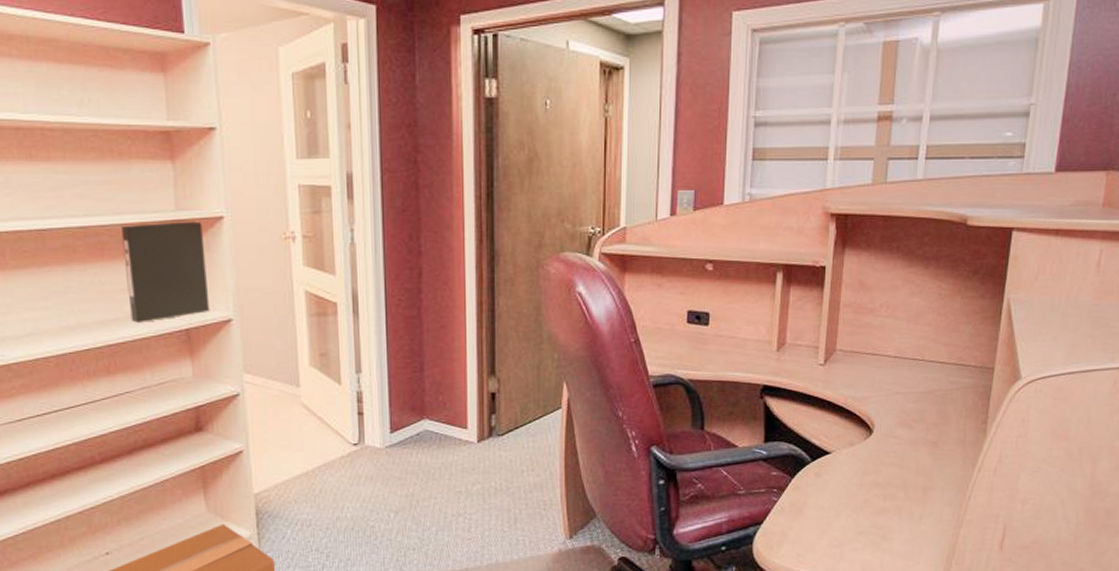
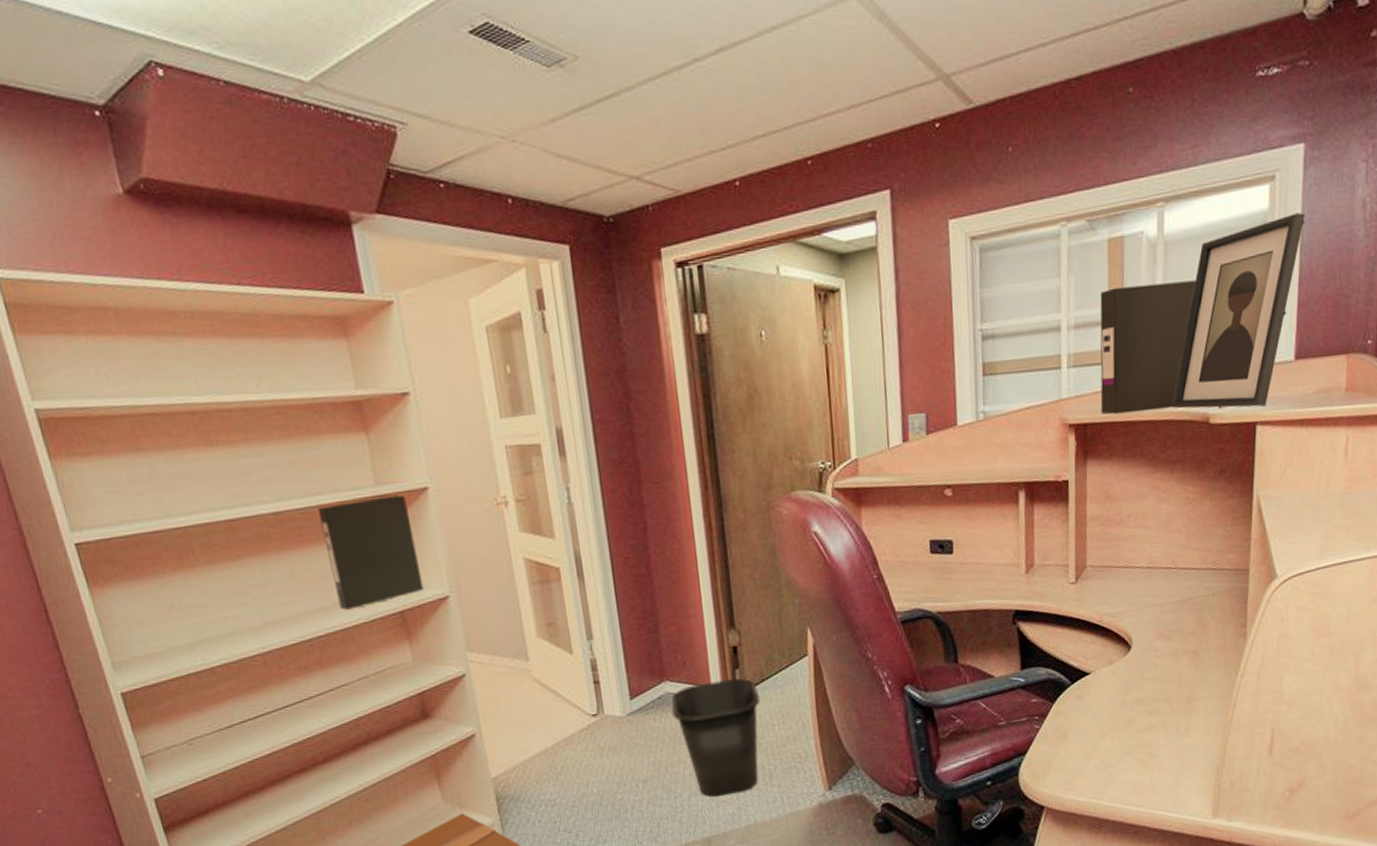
waste bin: none [428,423,513,533] -> present [671,678,760,797]
binder: none [862,88,966,207] -> present [1100,280,1197,414]
picture frame: none [932,33,1076,213] -> present [1172,213,1305,409]

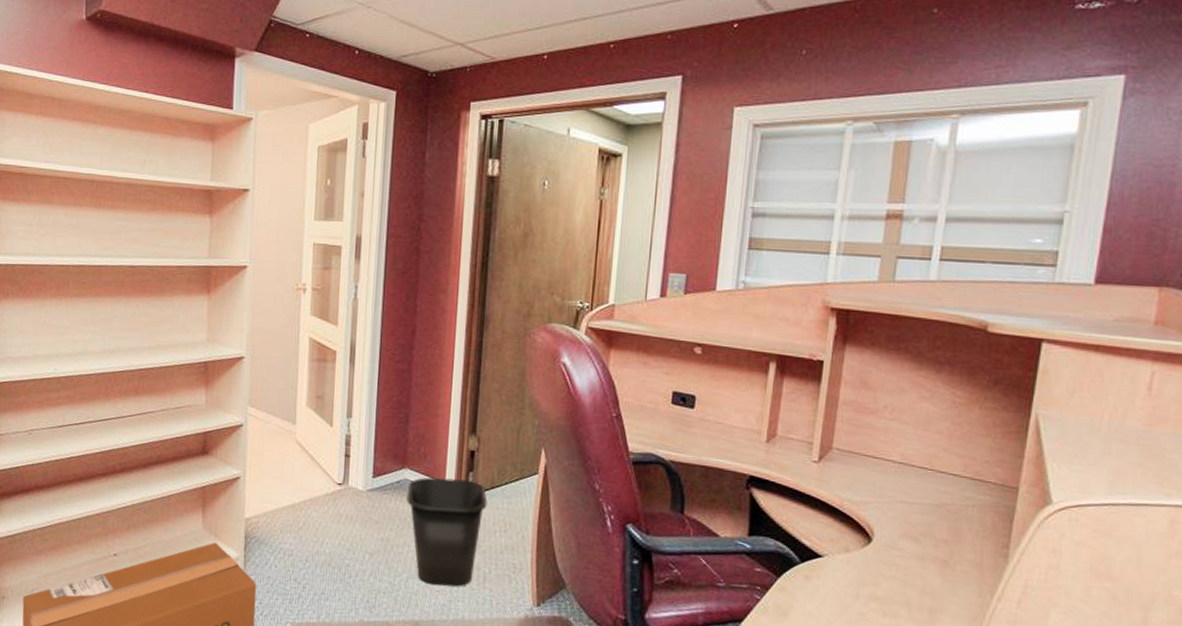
binder: present [318,494,424,610] -> none [160,267,229,353]
binder: present [1100,280,1197,414] -> none [867,187,988,309]
picture frame: present [1172,213,1305,409] -> none [946,140,1120,324]

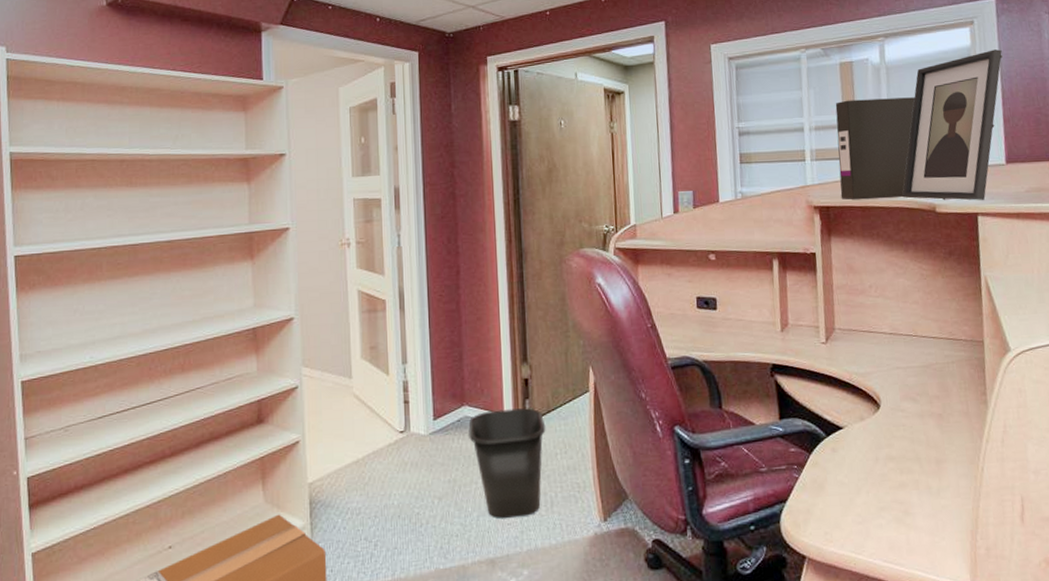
binder: none [867,187,988,309] -> present [835,97,916,200]
picture frame: none [946,140,1120,324] -> present [902,49,1003,201]

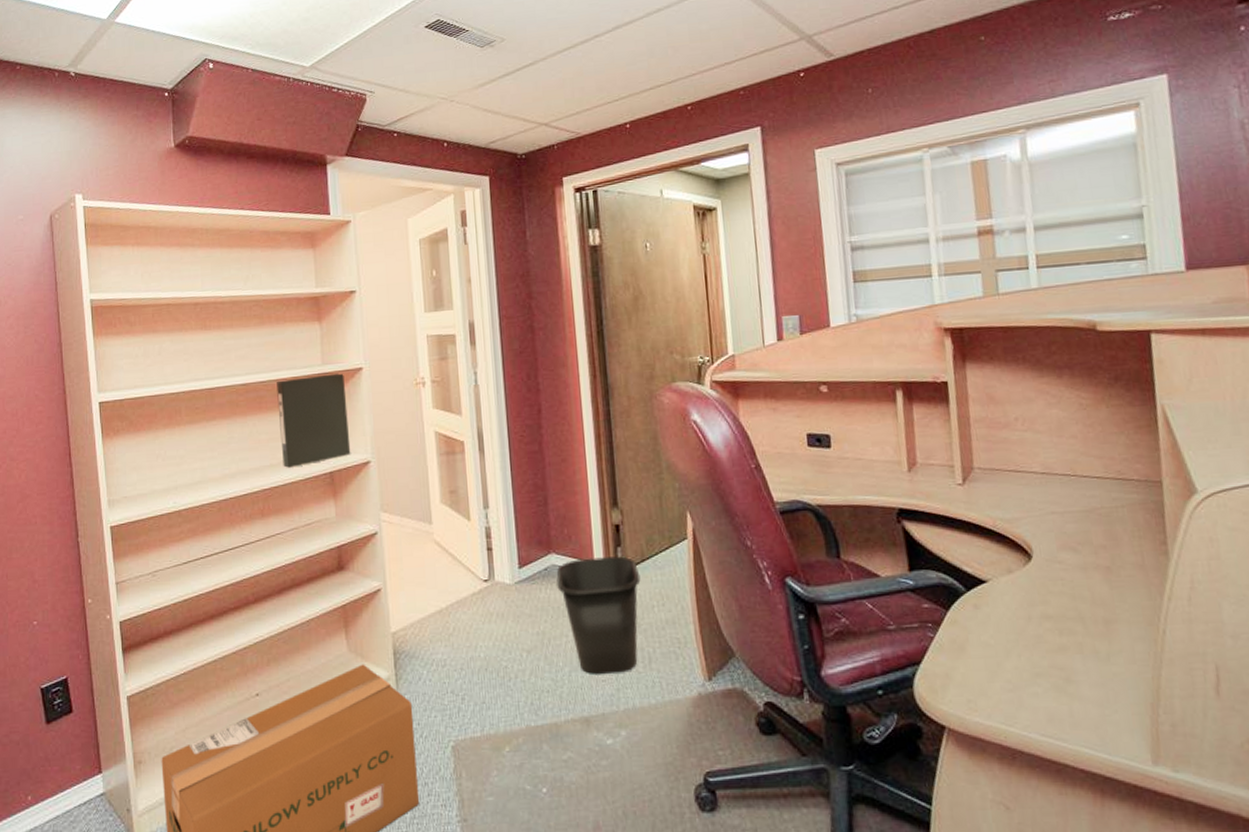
binder: none [202,232,275,324] -> present [277,373,351,468]
binder: present [835,97,916,200] -> none [966,197,1067,319]
picture frame: present [902,49,1003,201] -> none [1053,134,1179,316]

